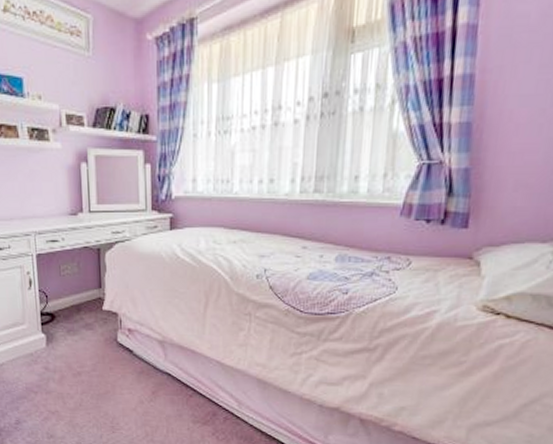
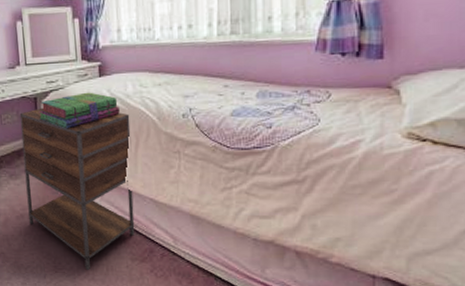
nightstand: none [80,260,200,432] -> present [19,107,135,271]
stack of books: none [102,246,190,285] -> present [39,92,120,129]

